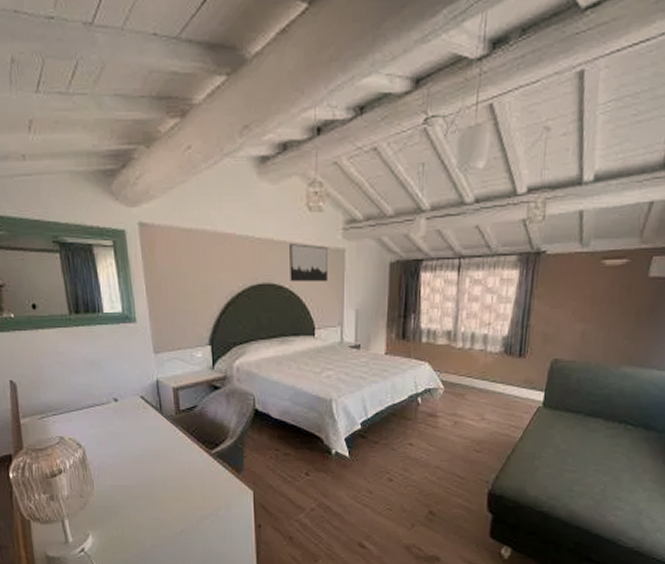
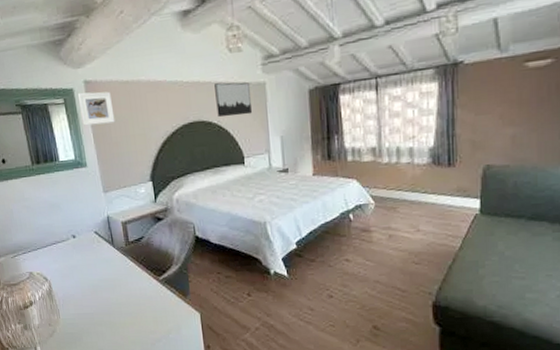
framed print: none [129,235,173,275] -> present [77,91,115,126]

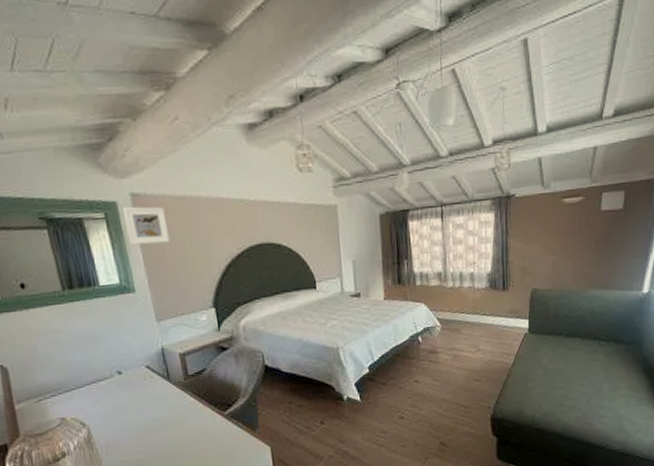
wall art: present [214,82,253,117] -> none [284,203,324,240]

